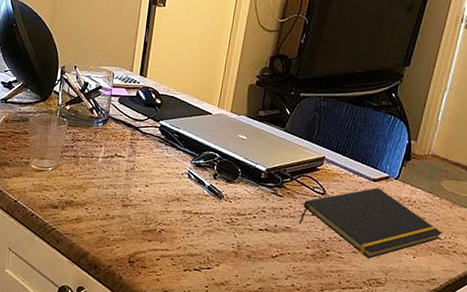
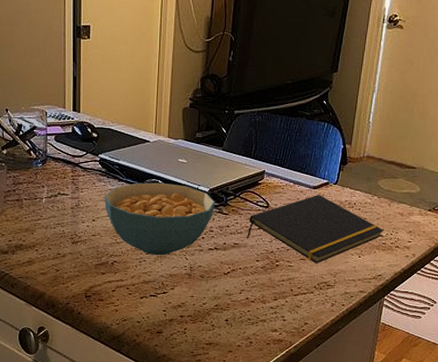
cereal bowl: none [159,154,271,231] -> present [104,182,215,256]

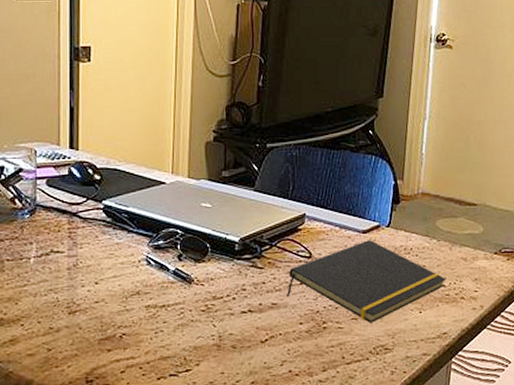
cereal bowl: present [104,182,215,256] -> none [109,232,247,324]

